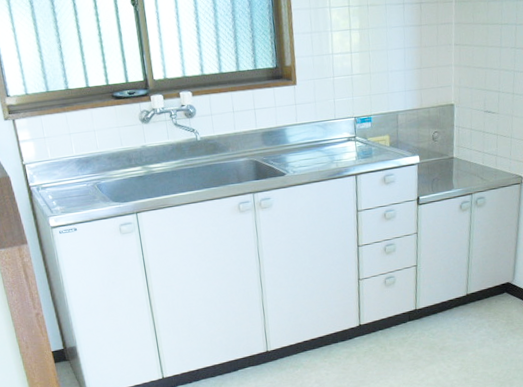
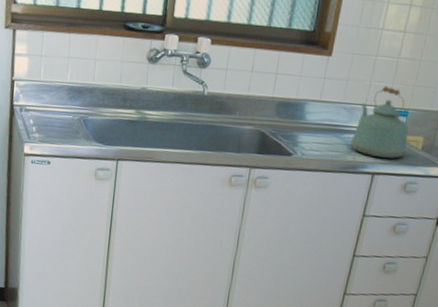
kettle: none [330,100,378,161] -> present [350,86,409,159]

